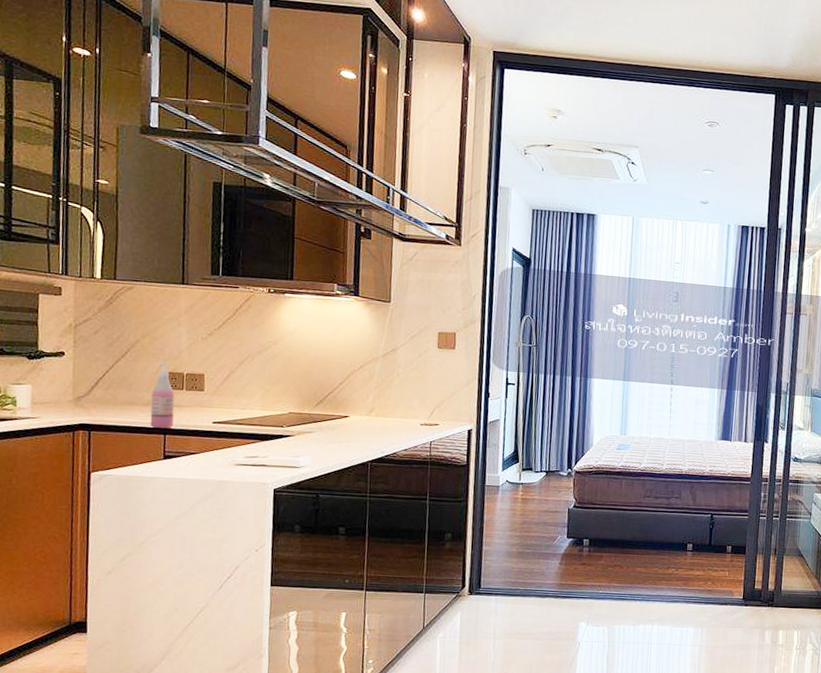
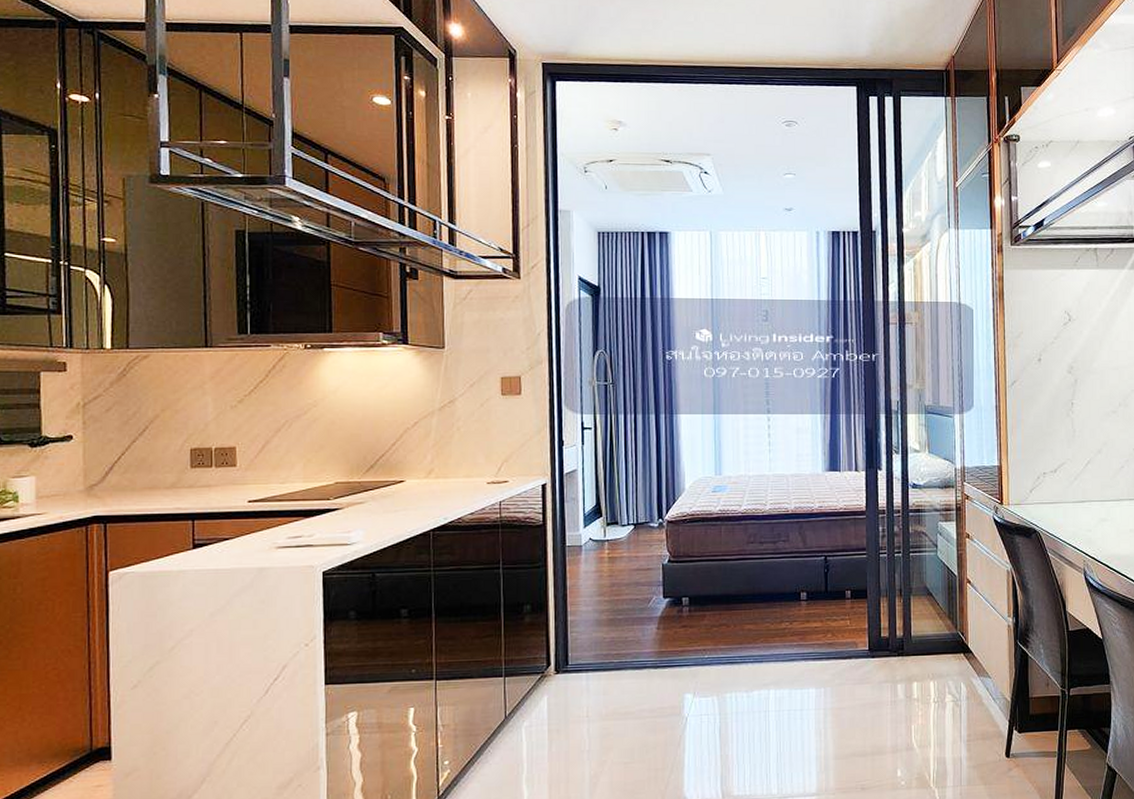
soap dispenser: present [150,361,175,429] -> none [175,437,203,513]

